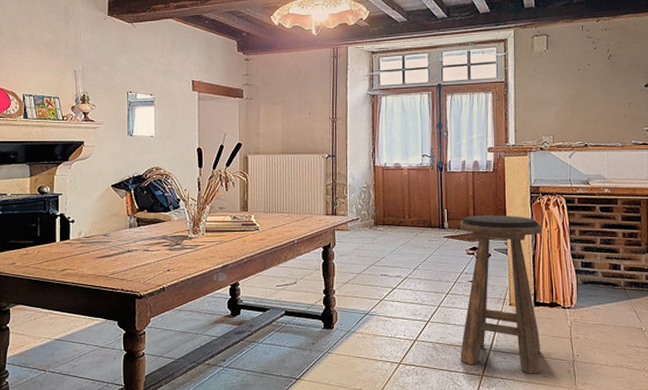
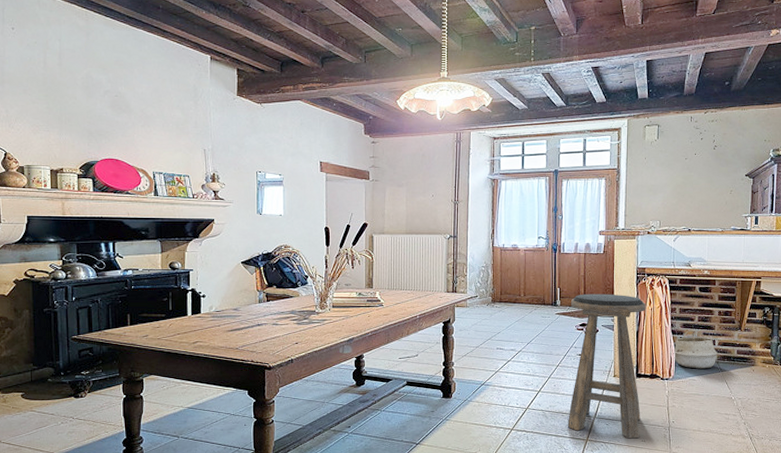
woven basket: none [573,254,624,296] -> present [672,330,718,369]

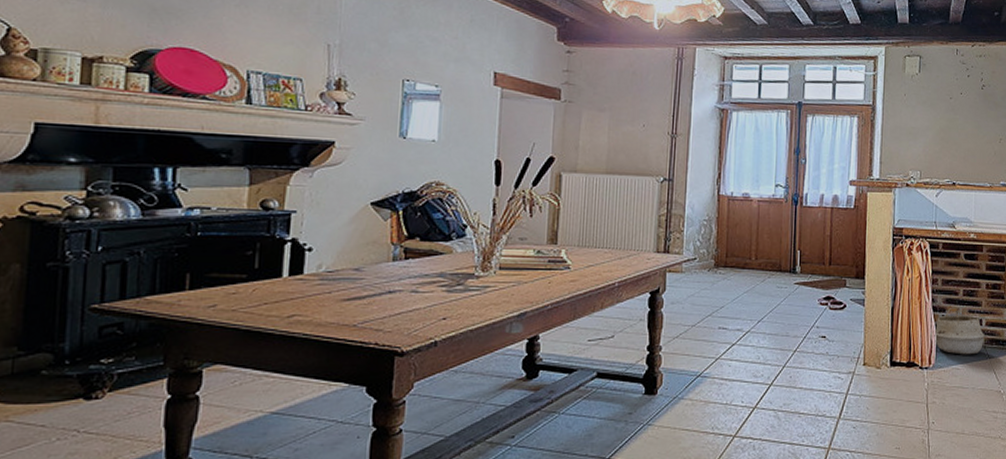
stool: present [568,294,646,439] -> none [805,258,903,446]

